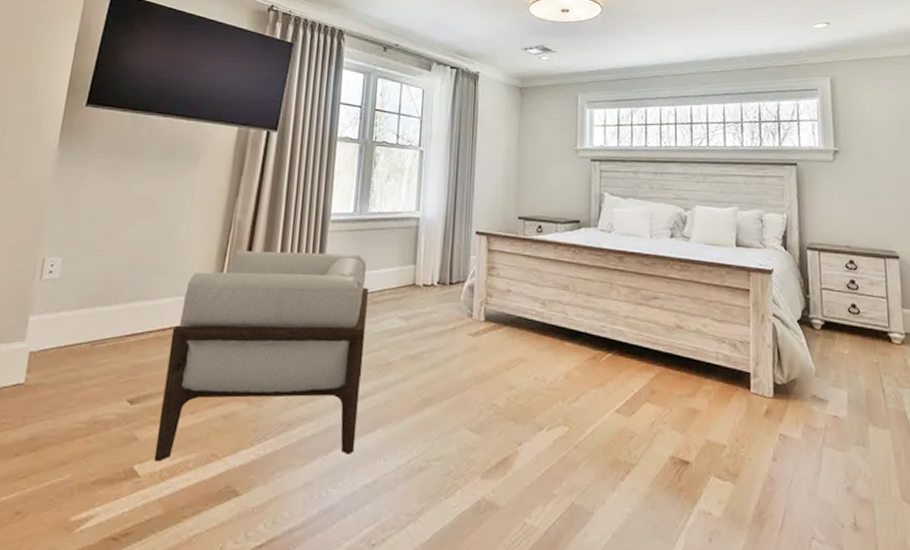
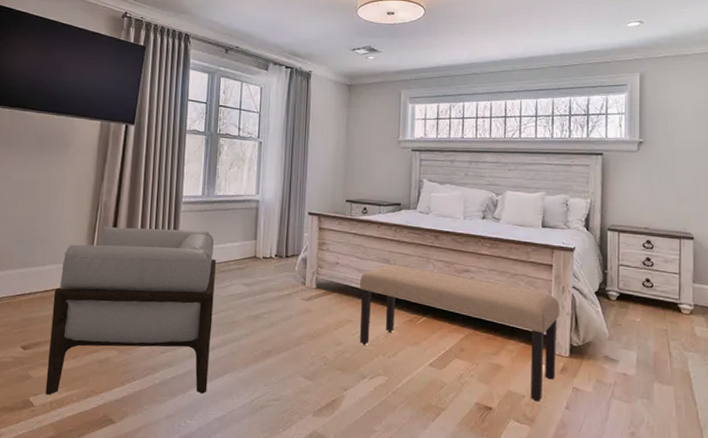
bench: none [535,292,761,452] -> present [360,265,560,401]

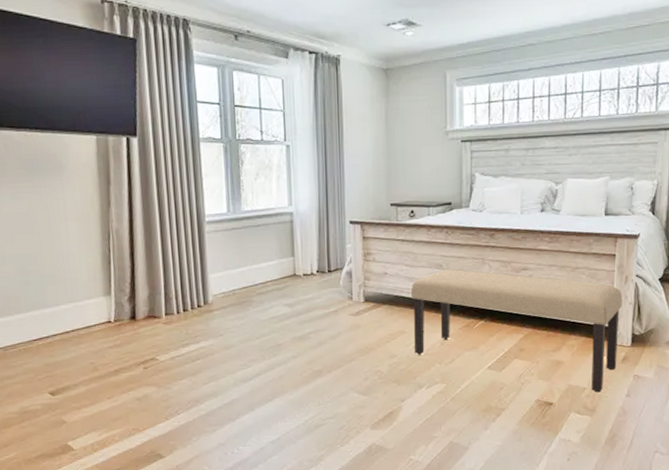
armchair: present [45,226,216,395] -> none [74,252,258,438]

